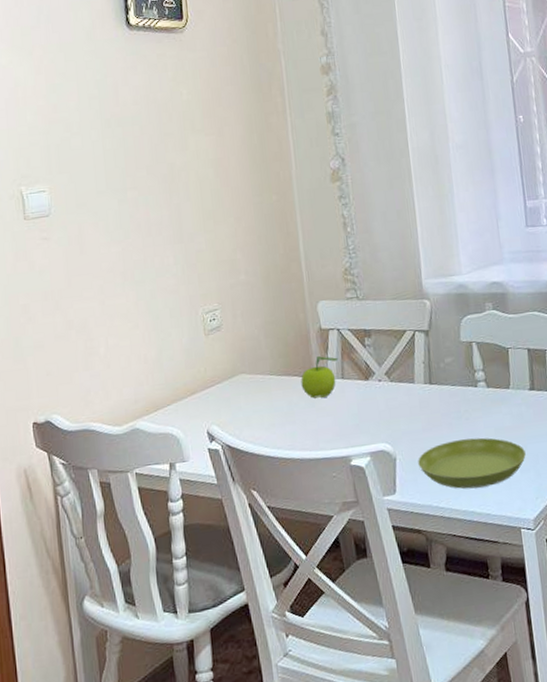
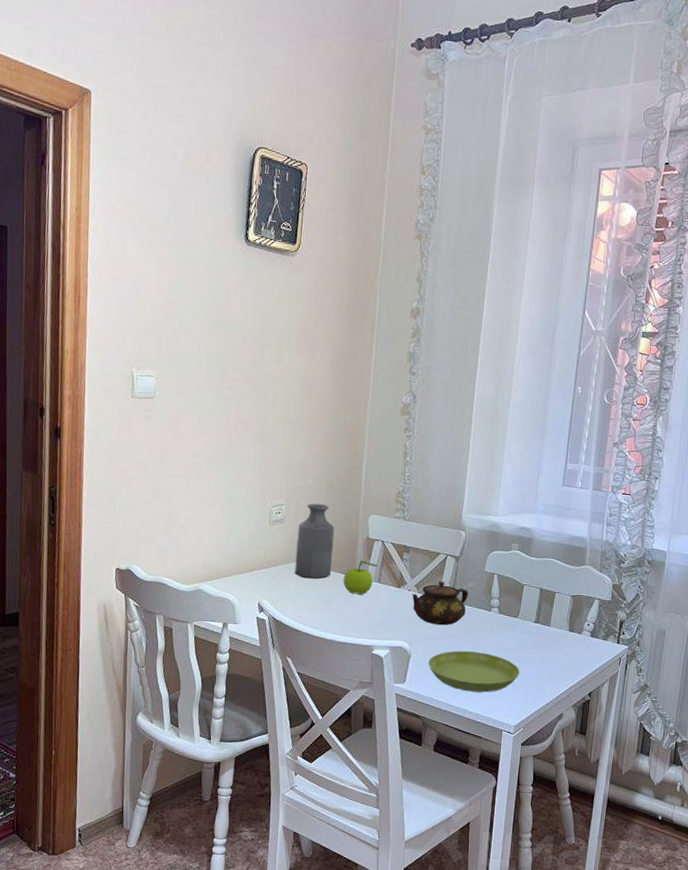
bottle: none [238,299,286,390] -> present [295,503,335,579]
teapot: none [383,362,449,416] -> present [412,580,468,626]

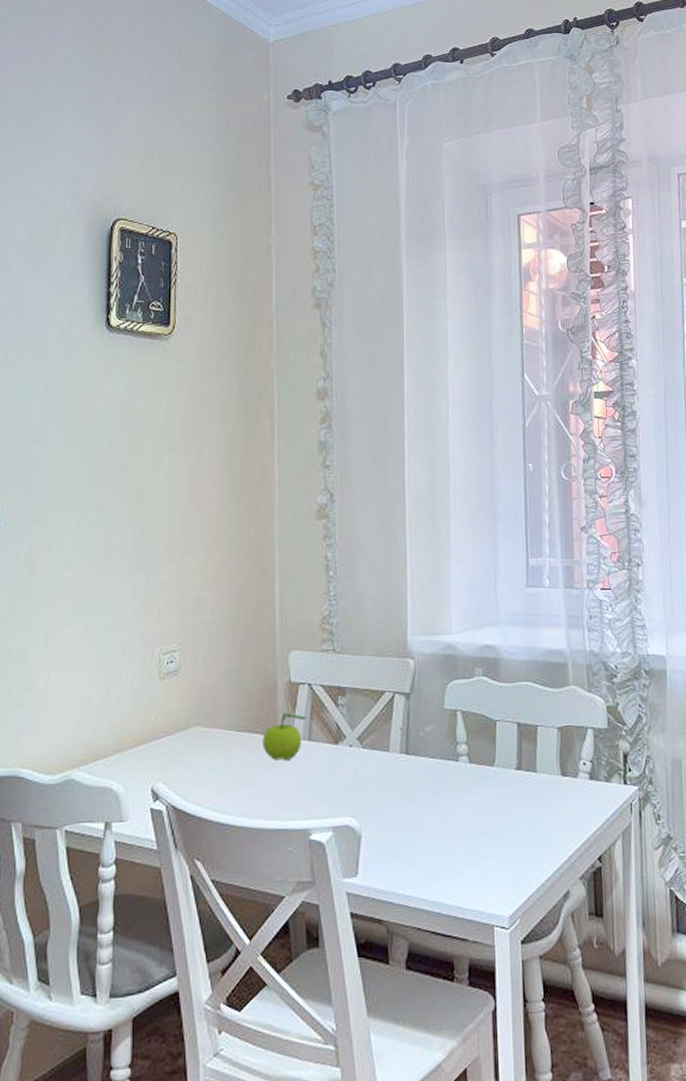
bottle: present [295,503,335,579] -> none [197,644,246,746]
teapot: present [412,580,468,626] -> none [354,728,427,789]
saucer: present [428,650,520,693] -> none [385,819,506,877]

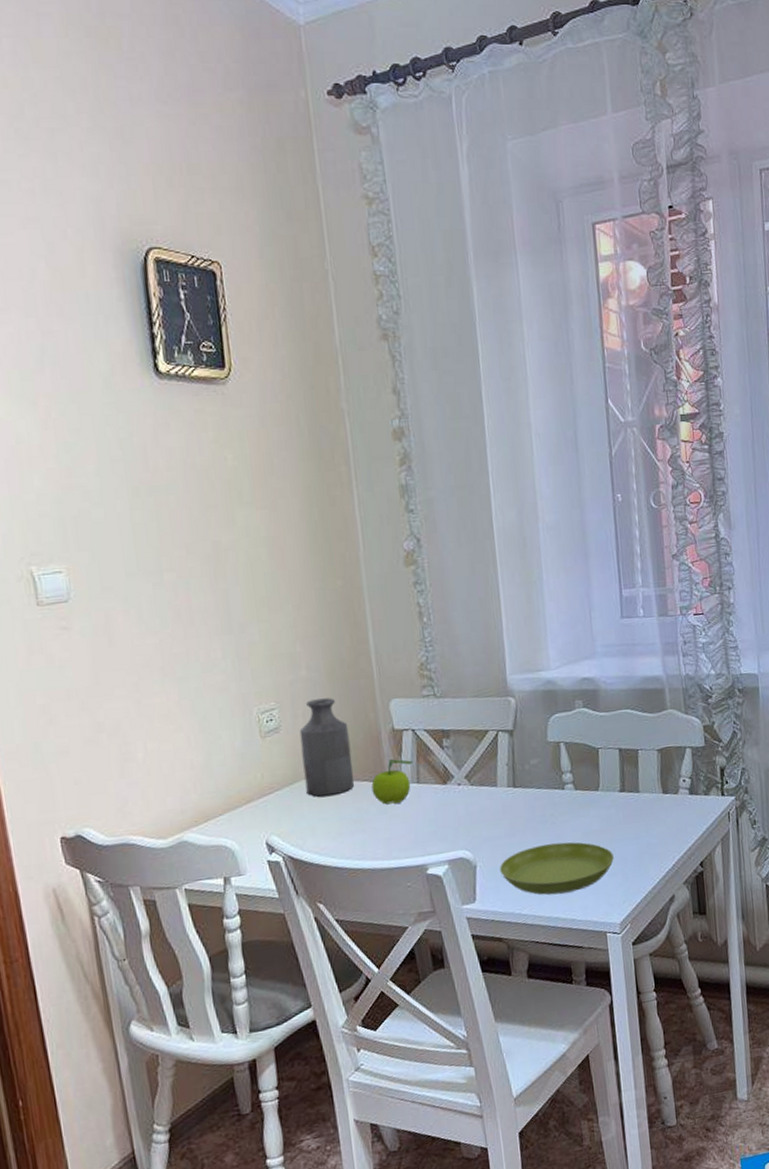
bottle: none [197,644,246,746] -> present [299,698,355,797]
saucer: none [385,819,506,877] -> present [500,842,614,895]

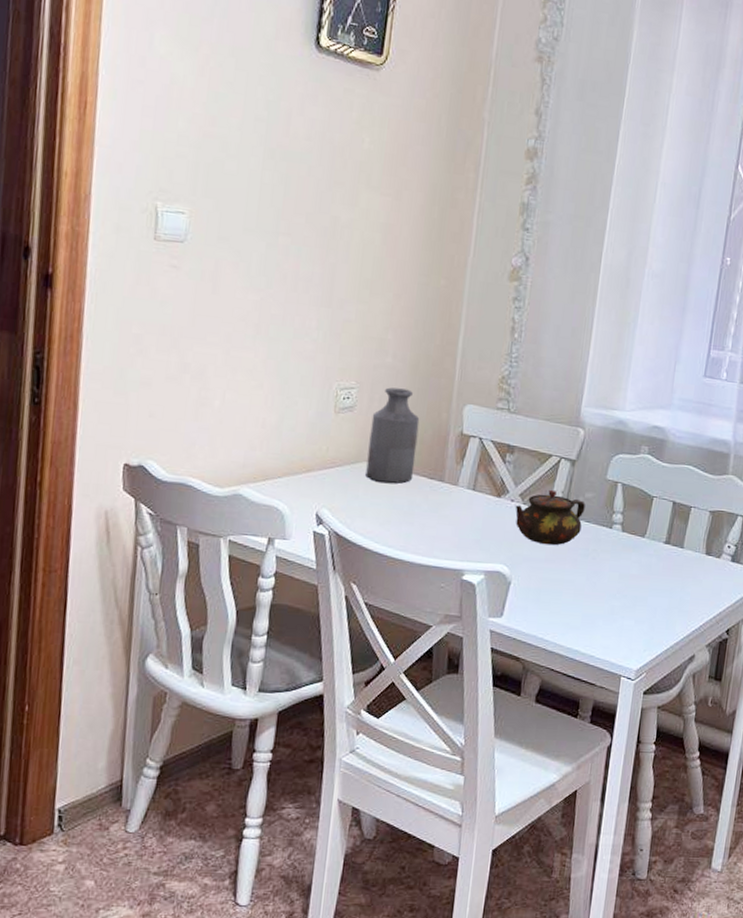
fruit: present [371,759,414,805] -> none [428,462,474,505]
teapot: none [463,764,534,821] -> present [515,489,585,546]
saucer: present [500,842,614,895] -> none [532,577,645,629]

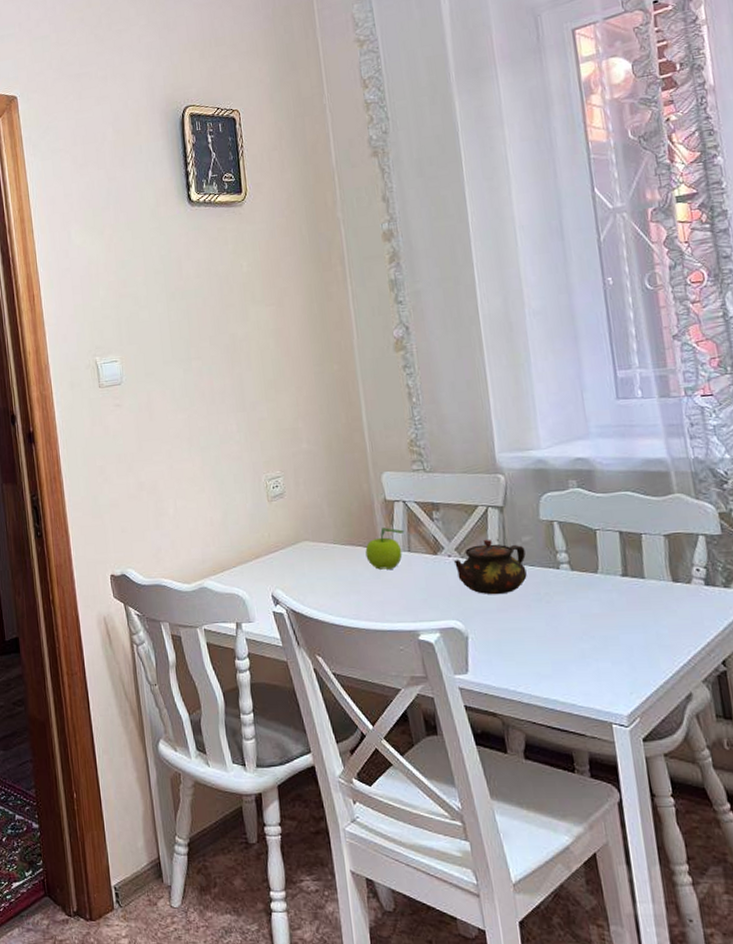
bottle: present [366,387,420,484] -> none [301,469,350,558]
fruit: none [428,462,474,505] -> present [365,528,405,570]

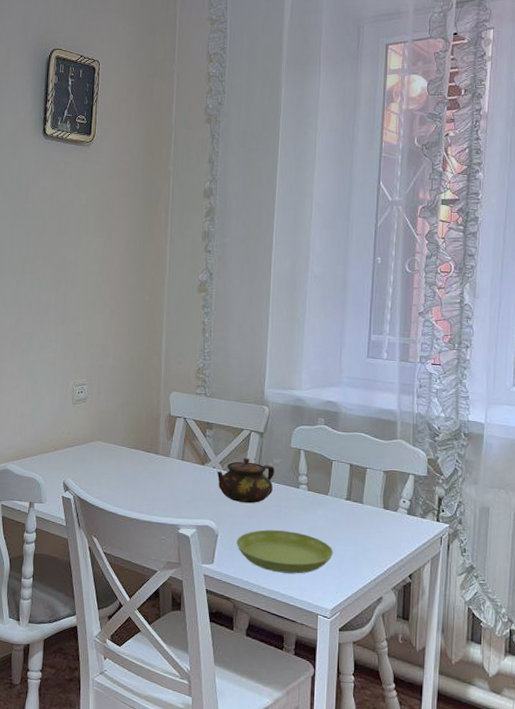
fruit: present [365,528,405,570] -> none [146,438,182,473]
saucer: none [492,623,618,676] -> present [236,529,333,574]

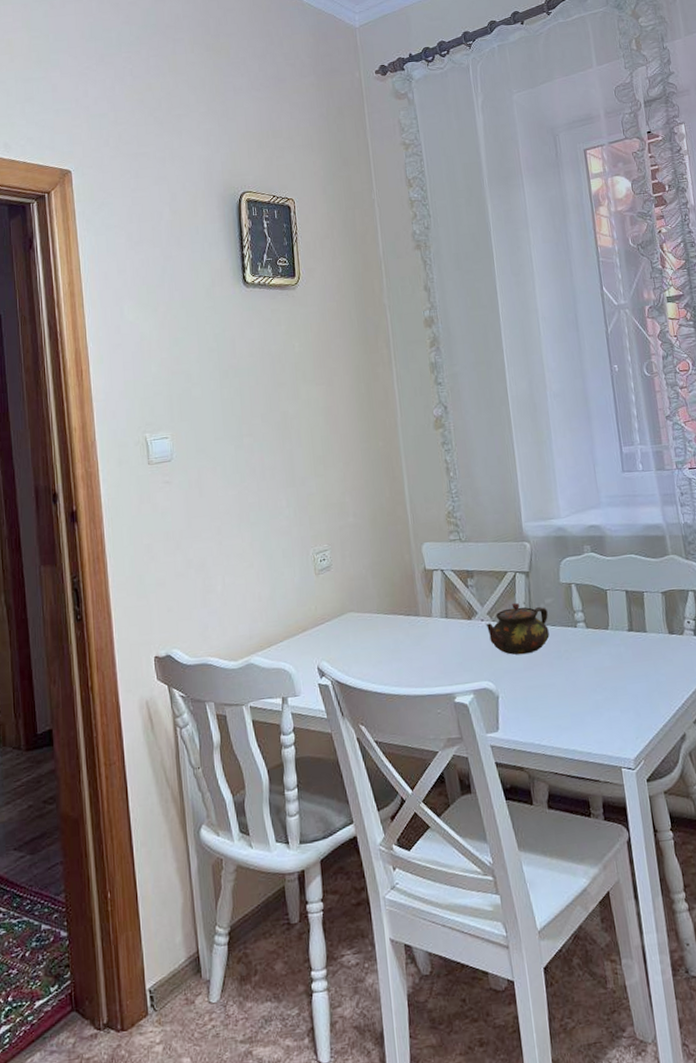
saucer: present [236,529,333,574] -> none [520,677,626,728]

